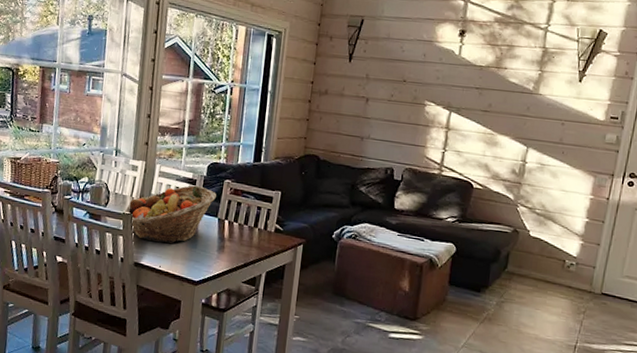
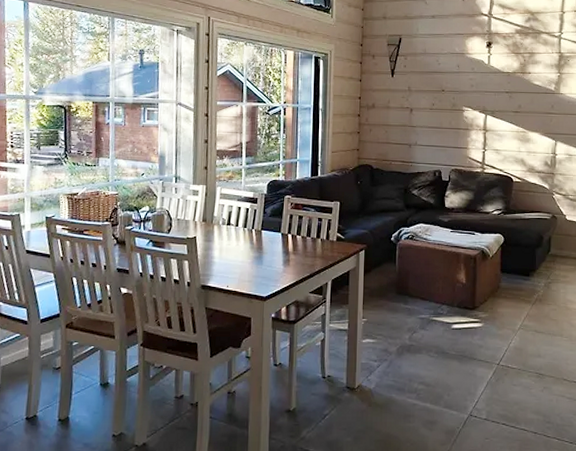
fruit basket: present [124,185,216,243] -> none [188,204,278,263]

